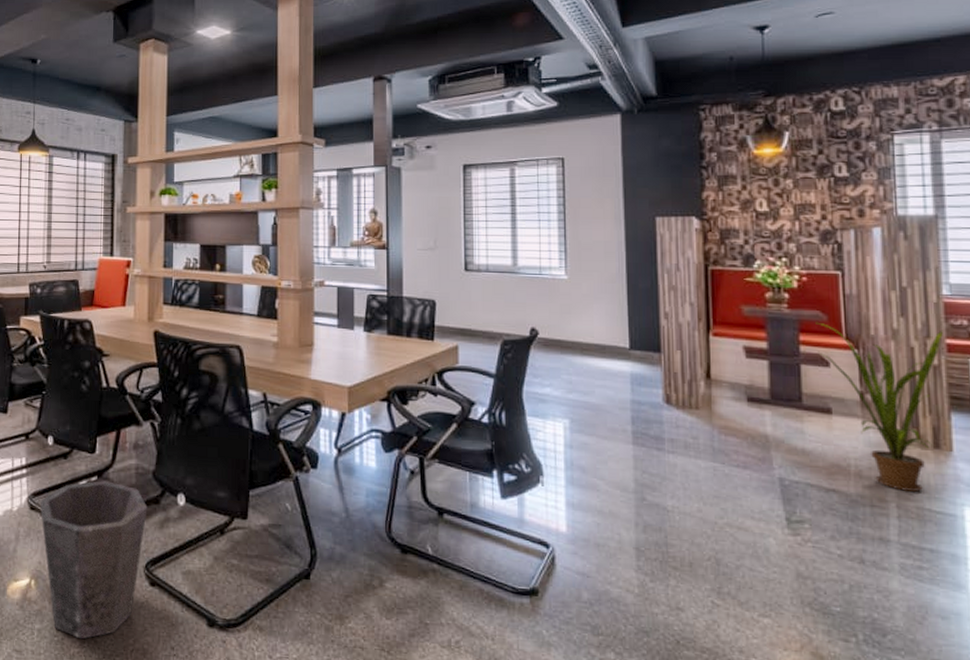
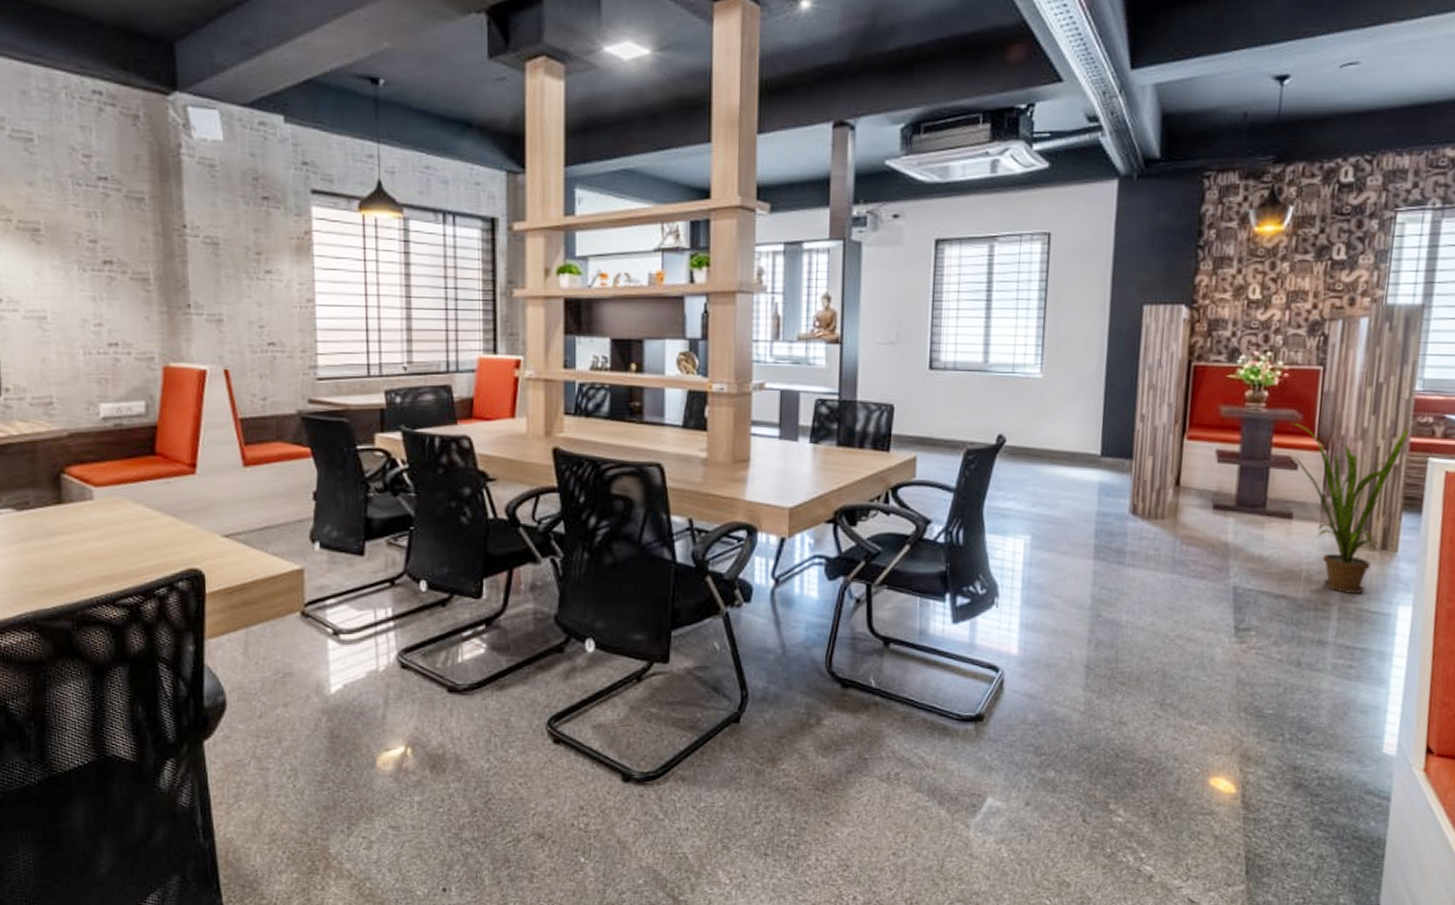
waste bin: present [40,481,148,640] -> none [413,630,549,808]

